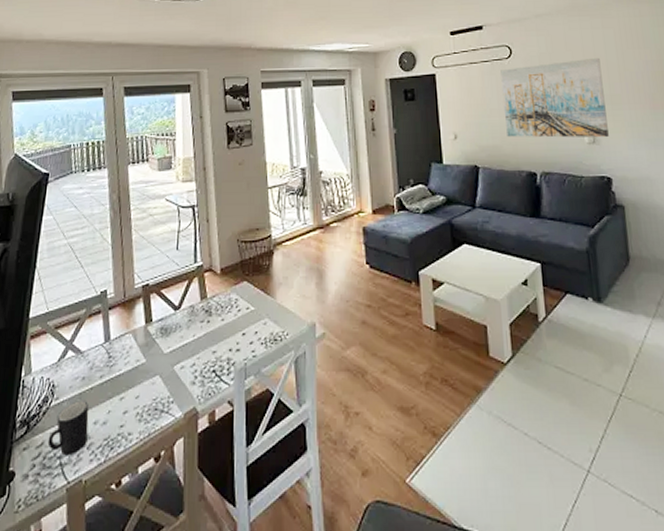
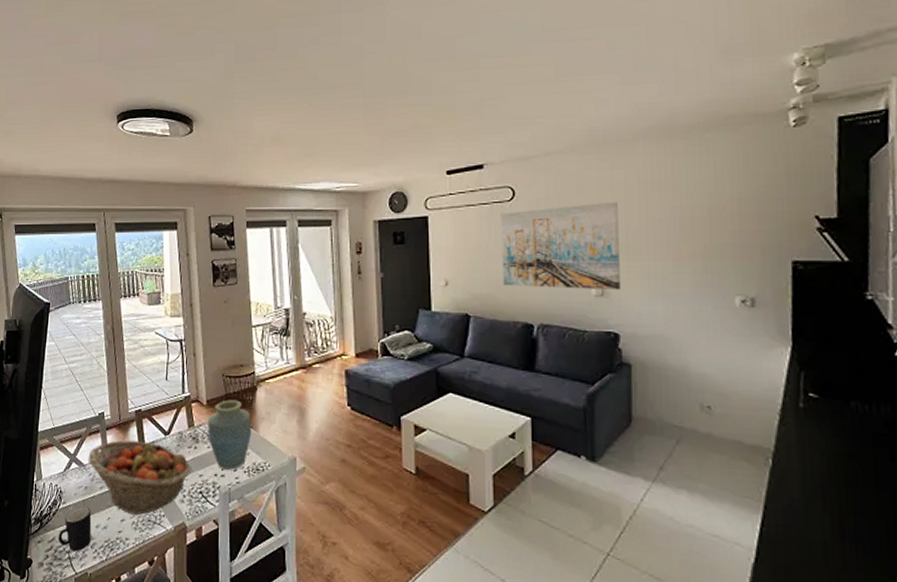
fruit basket: none [86,318,205,406] -> present [88,440,192,516]
vase: none [221,266,269,343] -> present [207,400,252,470]

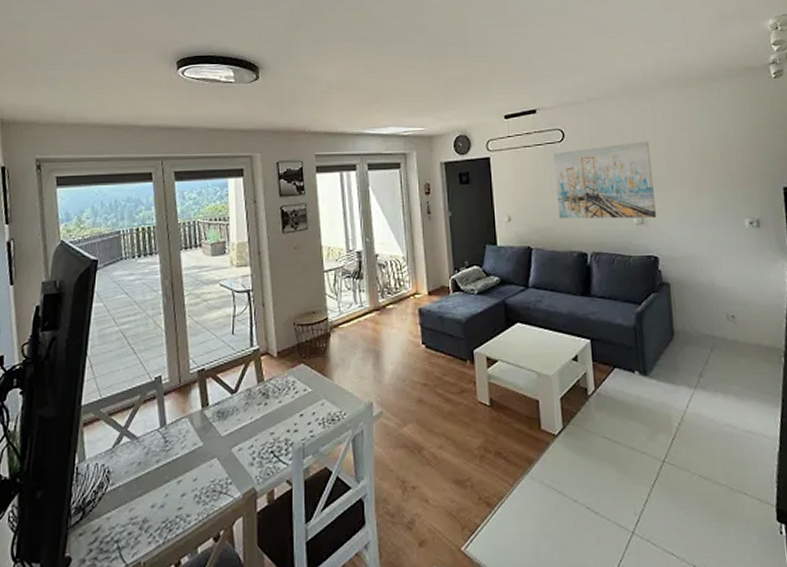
mug: present [58,506,92,552] -> none [104,485,146,540]
fruit basket: present [88,440,192,516] -> none [142,403,262,488]
vase: present [207,400,252,470] -> none [279,349,326,424]

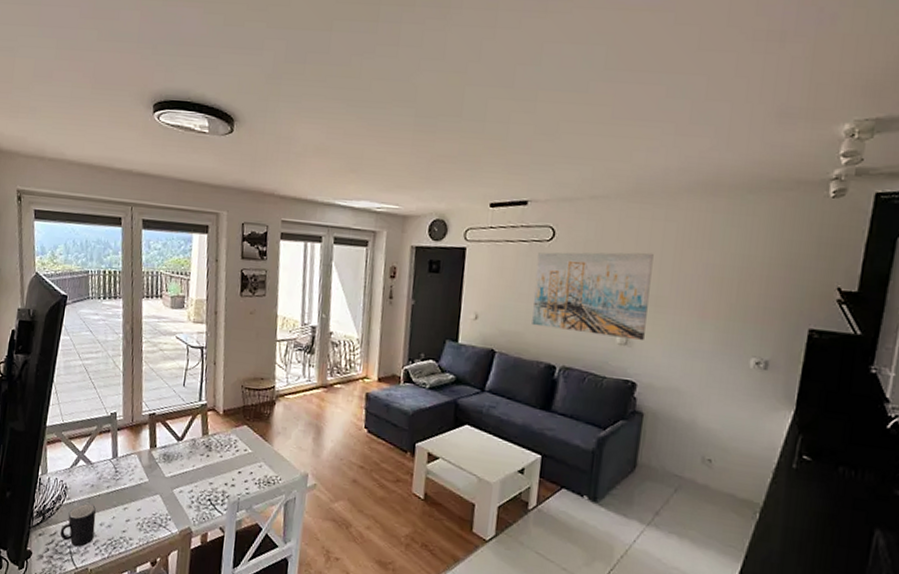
mug: none [104,485,146,540] -> present [60,504,96,547]

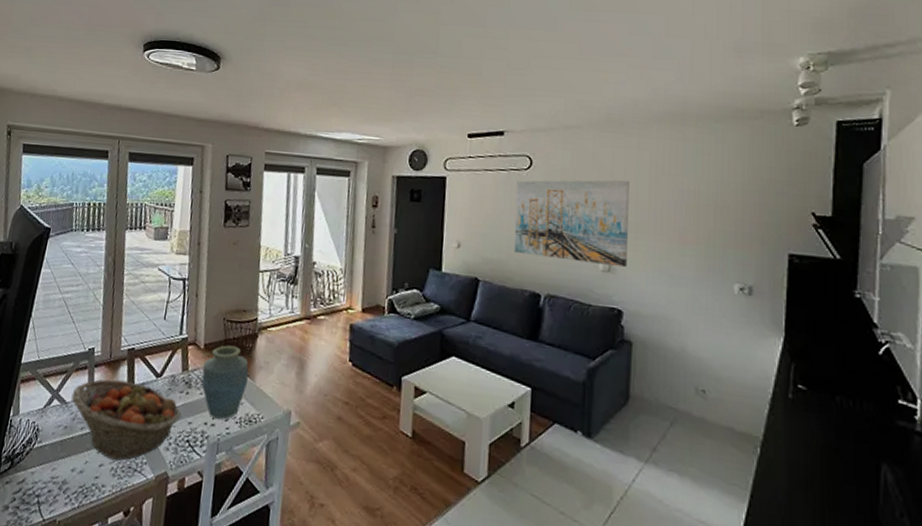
mug: present [60,504,96,547] -> none [28,447,68,496]
fruit basket: none [96,442,203,518] -> present [71,379,182,462]
vase: none [221,411,267,481] -> present [201,345,249,420]

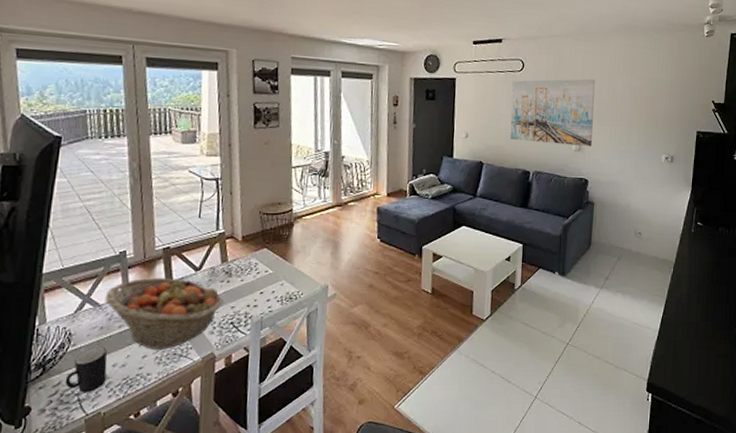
mug: none [28,447,68,496] -> present [65,347,108,393]
vase: present [201,345,249,420] -> none [241,235,288,300]

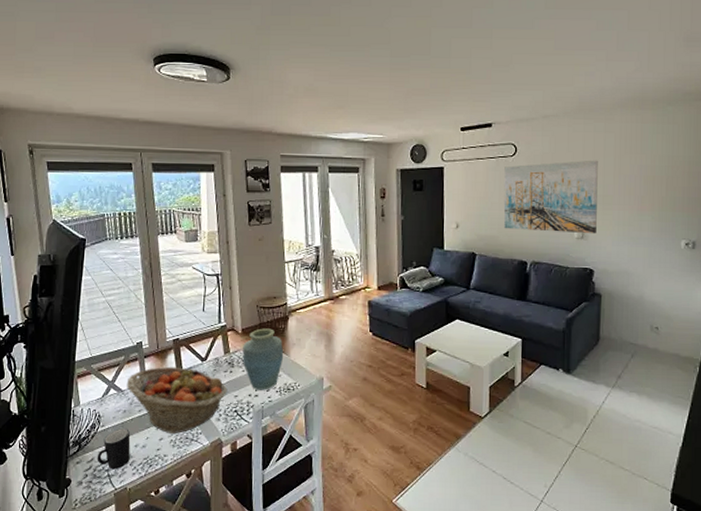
vase: none [241,235,288,300] -> present [242,328,284,390]

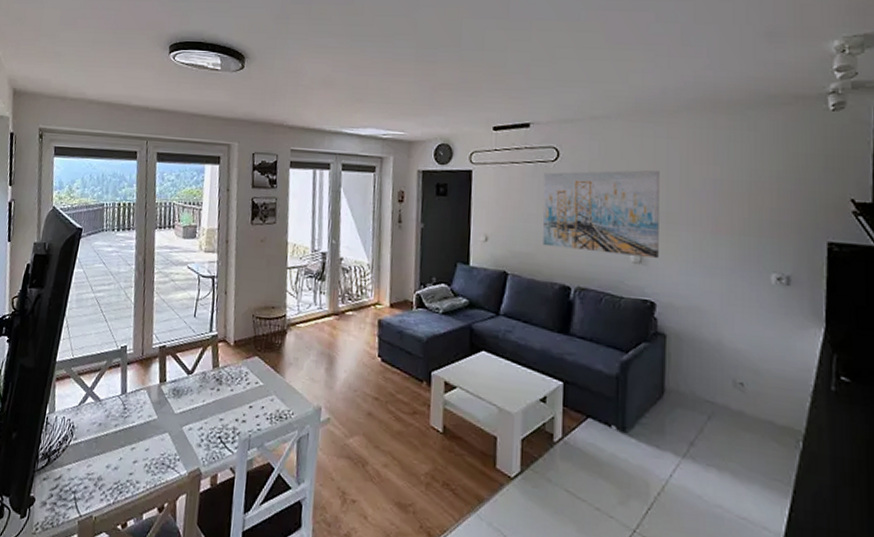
mug: present [97,428,131,470] -> none [64,444,103,493]
fruit basket: present [126,366,228,435] -> none [105,376,213,458]
vase: present [242,328,284,390] -> none [232,342,279,416]

